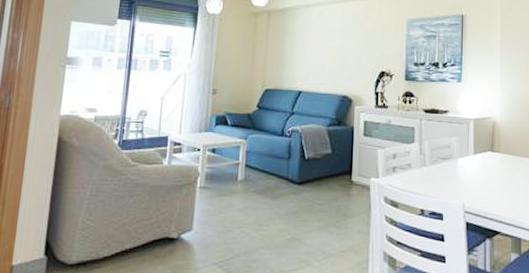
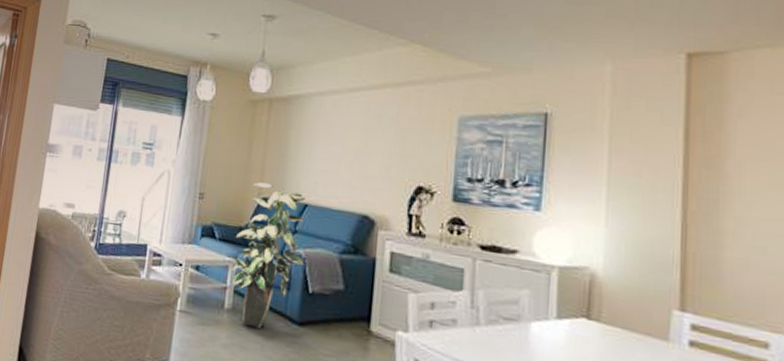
indoor plant: none [242,77,301,192] -> present [231,182,306,329]

